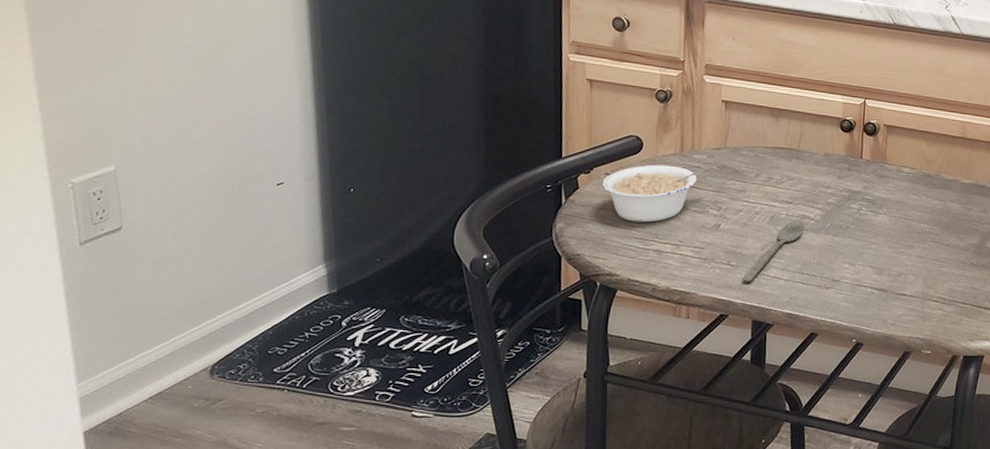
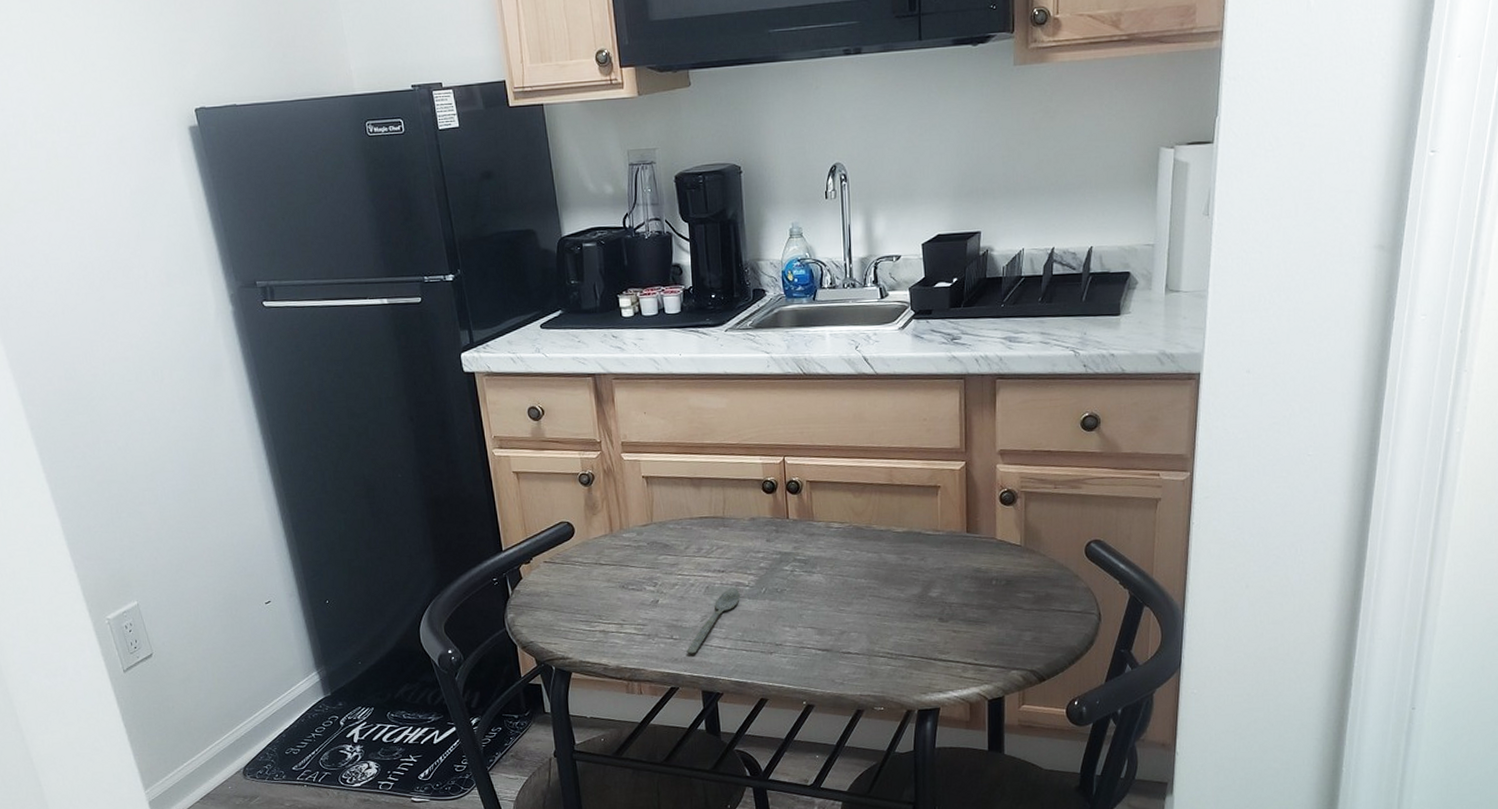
legume: present [602,164,714,223] -> none [542,541,644,606]

